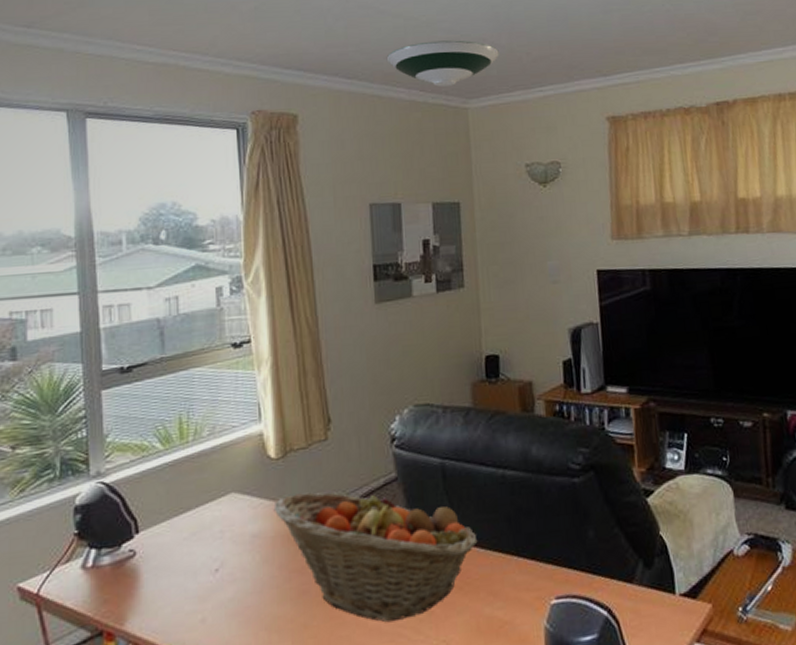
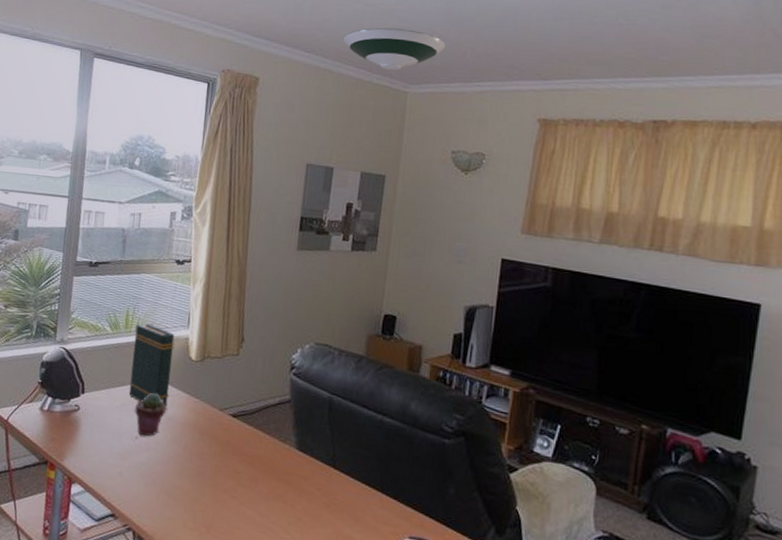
book: none [194,427,251,525] -> present [128,323,175,408]
potted succulent: none [209,509,248,566] -> present [135,392,166,437]
fruit basket: present [273,492,478,623] -> none [187,392,349,518]

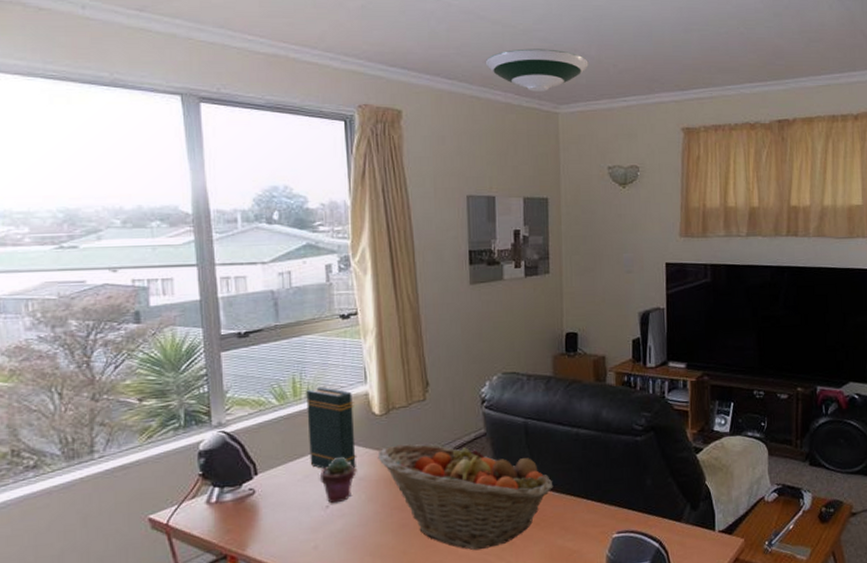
fruit basket: none [187,392,349,518] -> present [377,443,554,551]

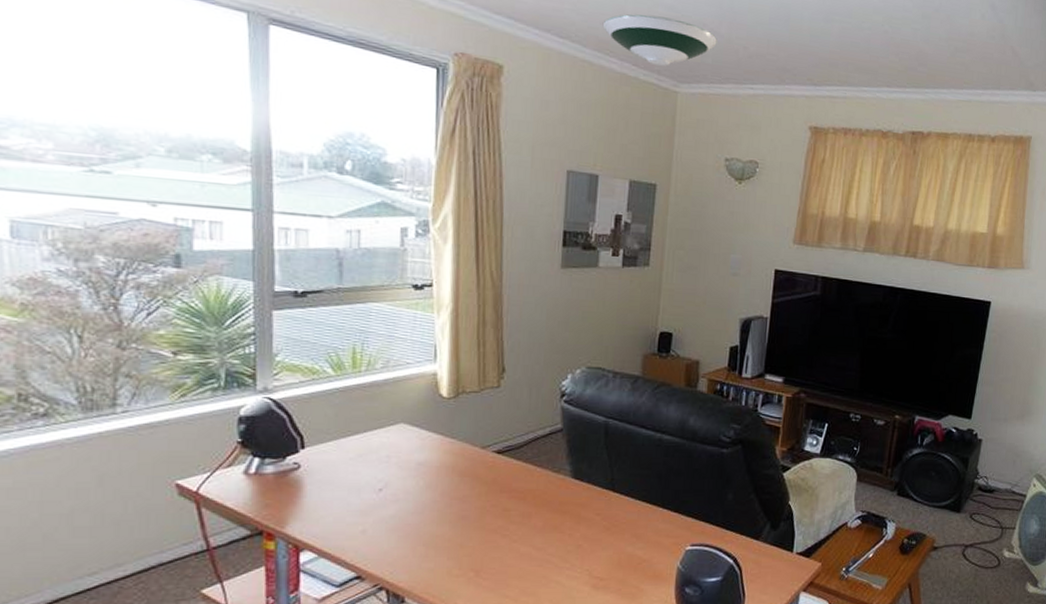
book: present [306,386,357,469] -> none [365,360,420,452]
potted succulent: present [320,456,355,504] -> none [375,438,415,487]
fruit basket: present [377,443,554,551] -> none [441,431,629,550]

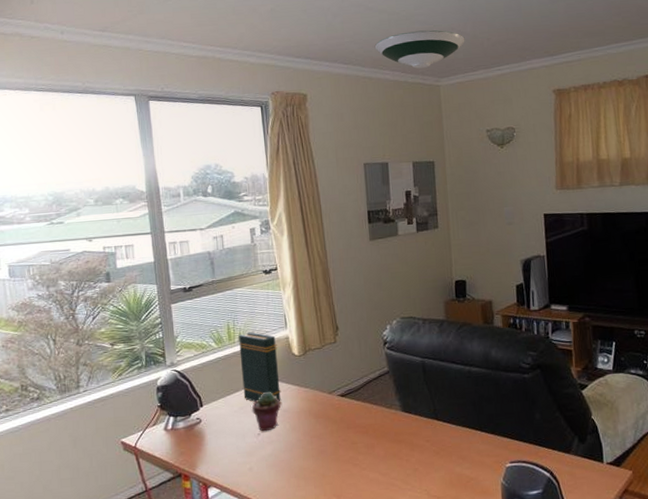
book: none [365,360,420,452] -> present [238,332,282,402]
potted succulent: none [375,438,415,487] -> present [252,391,280,432]

